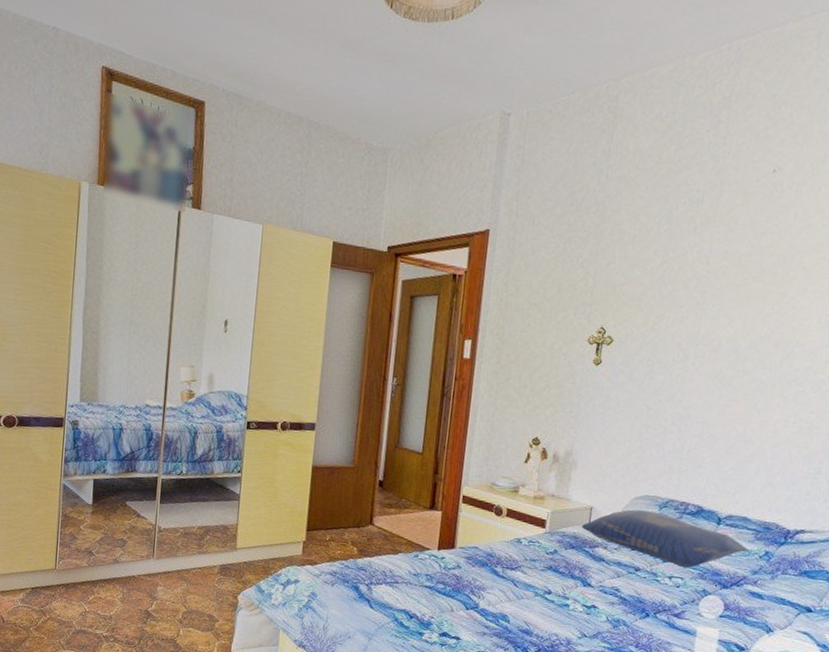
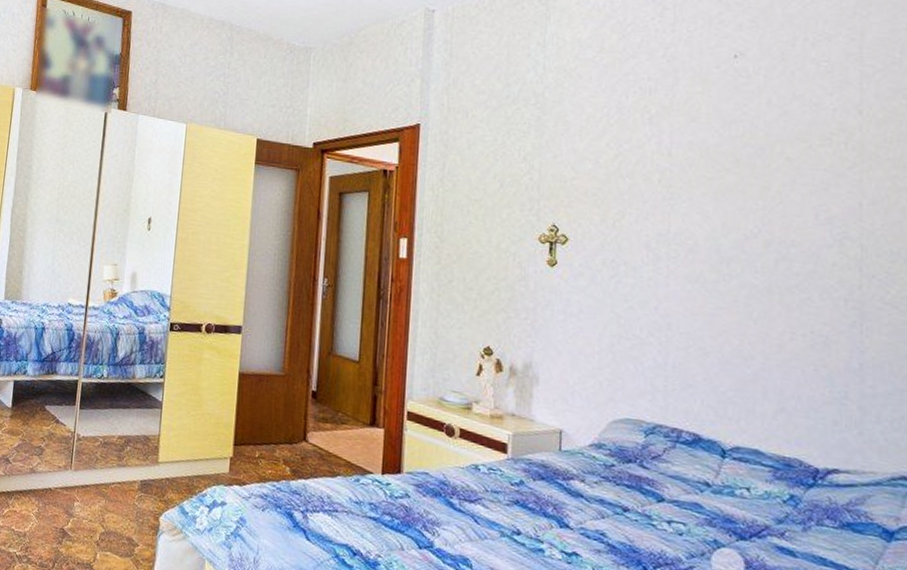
cushion: present [581,509,748,568] -> none [551,435,766,511]

